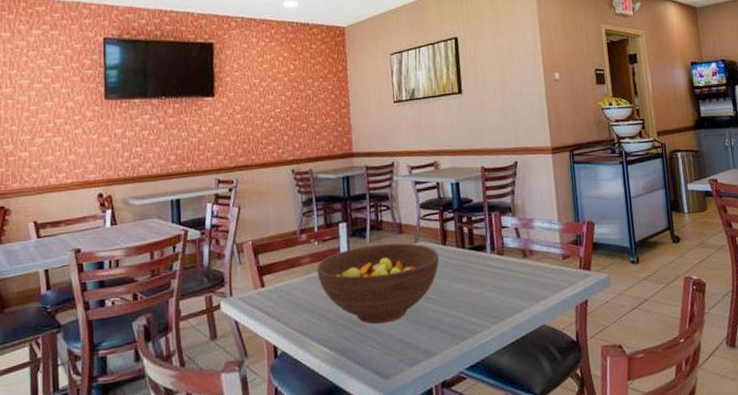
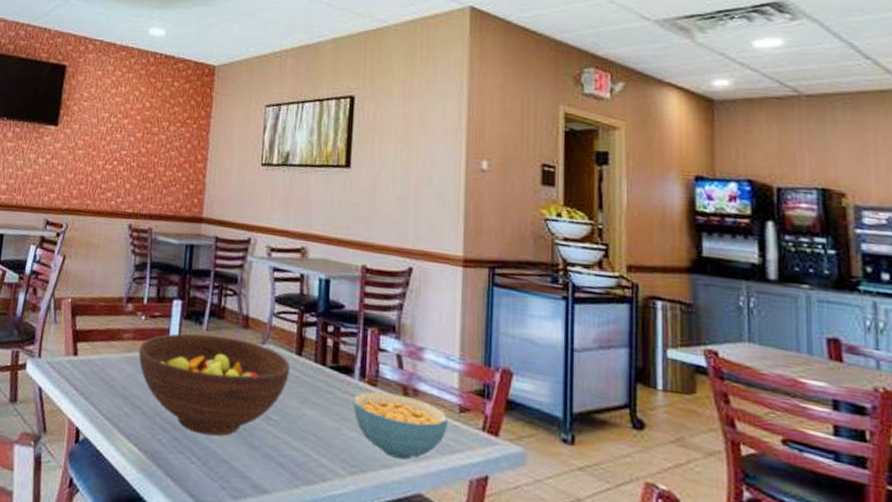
cereal bowl: none [488,256,557,304] -> present [353,391,449,460]

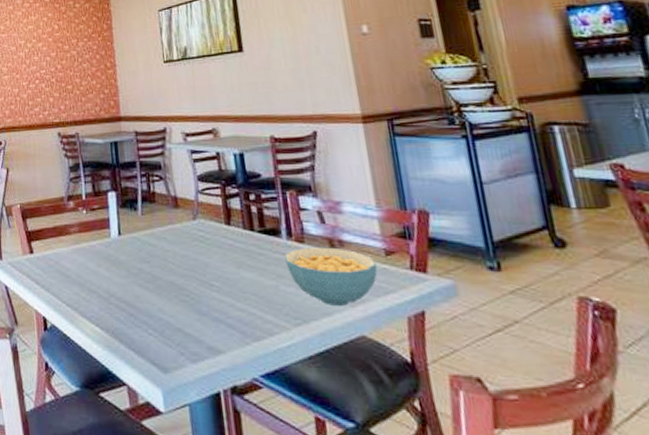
fruit bowl: present [138,333,290,437] -> none [85,218,223,308]

